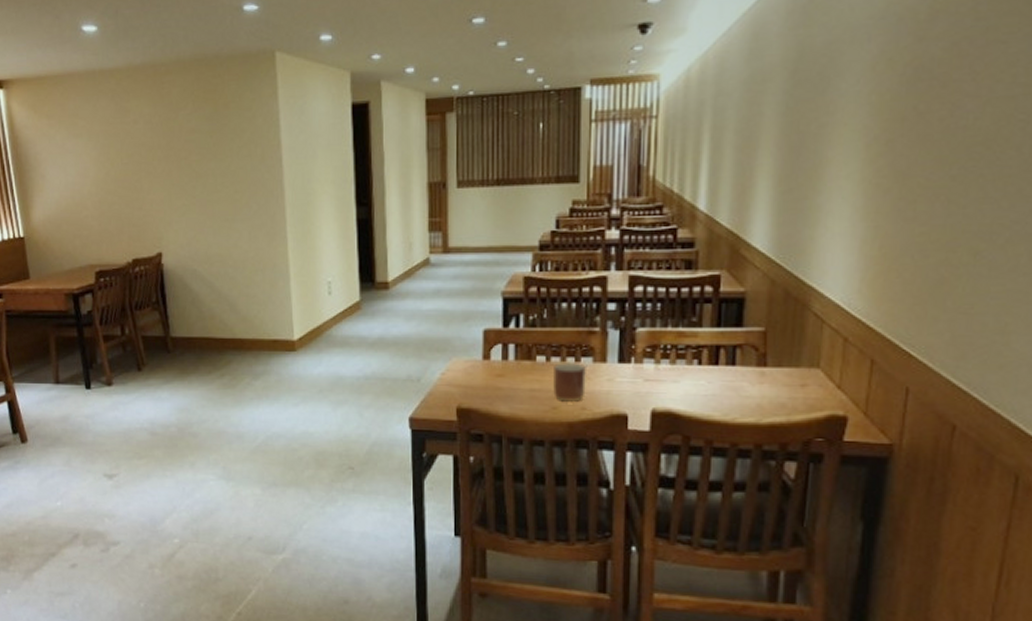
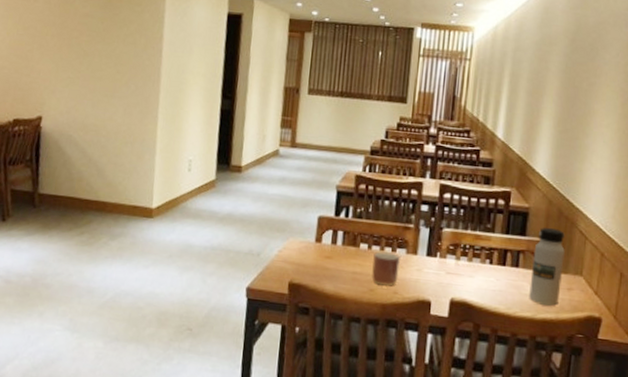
water bottle: none [751,314,795,407] -> present [529,228,565,306]

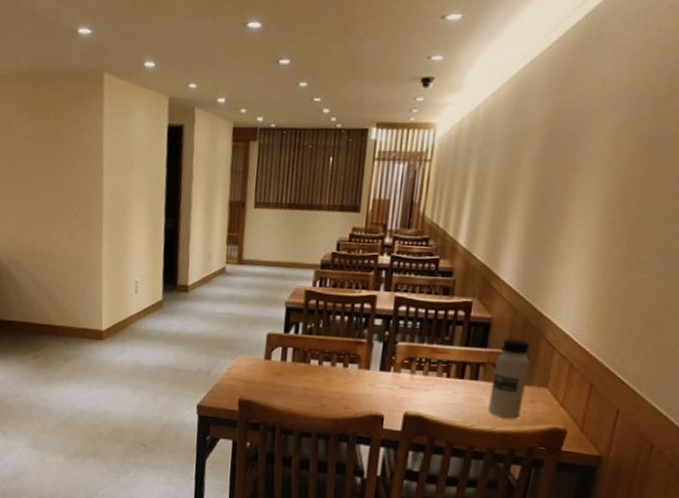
mug: present [371,251,400,286] -> none [322,367,352,402]

